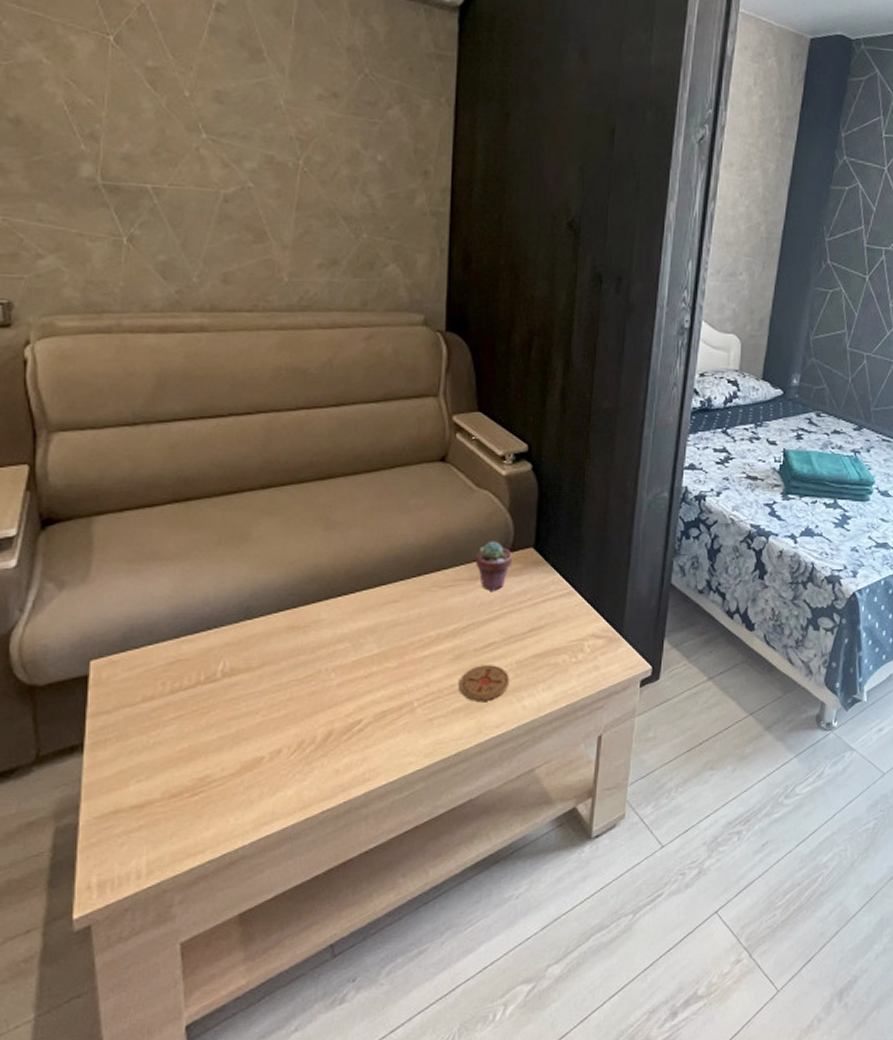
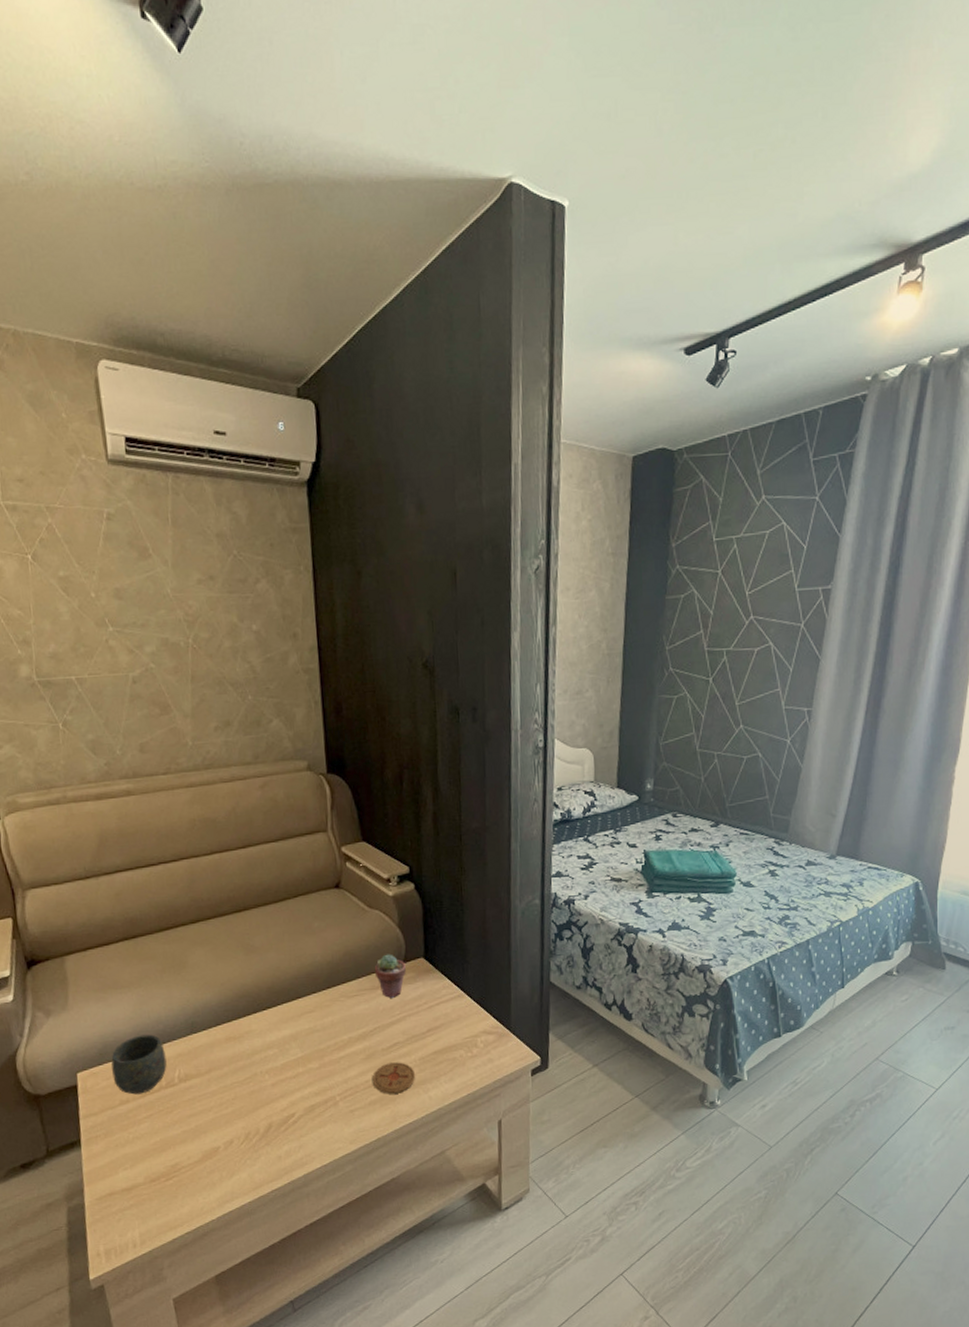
mug: none [137,618,209,690] -> present [111,1034,167,1095]

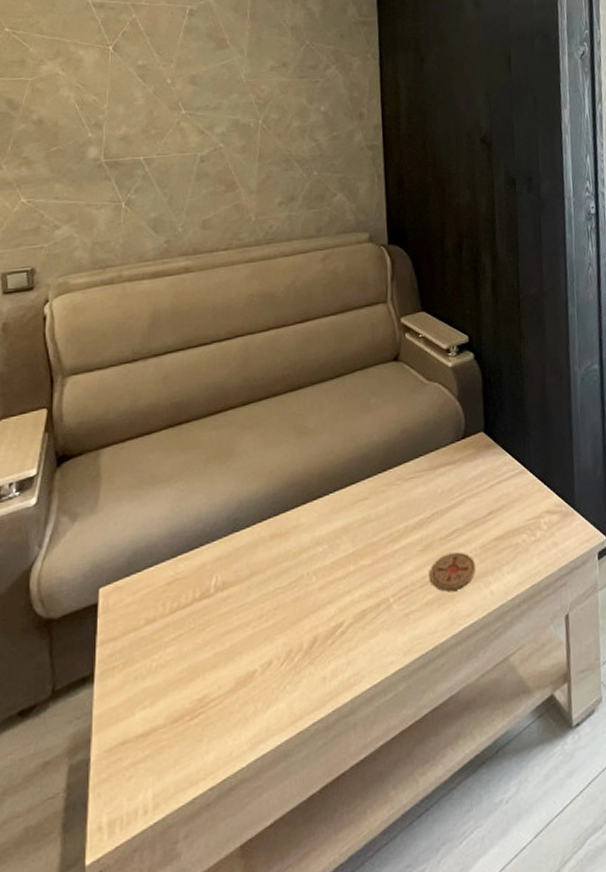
mug: present [111,1034,167,1095] -> none [140,535,203,611]
potted succulent: present [374,954,407,999] -> none [432,429,467,480]

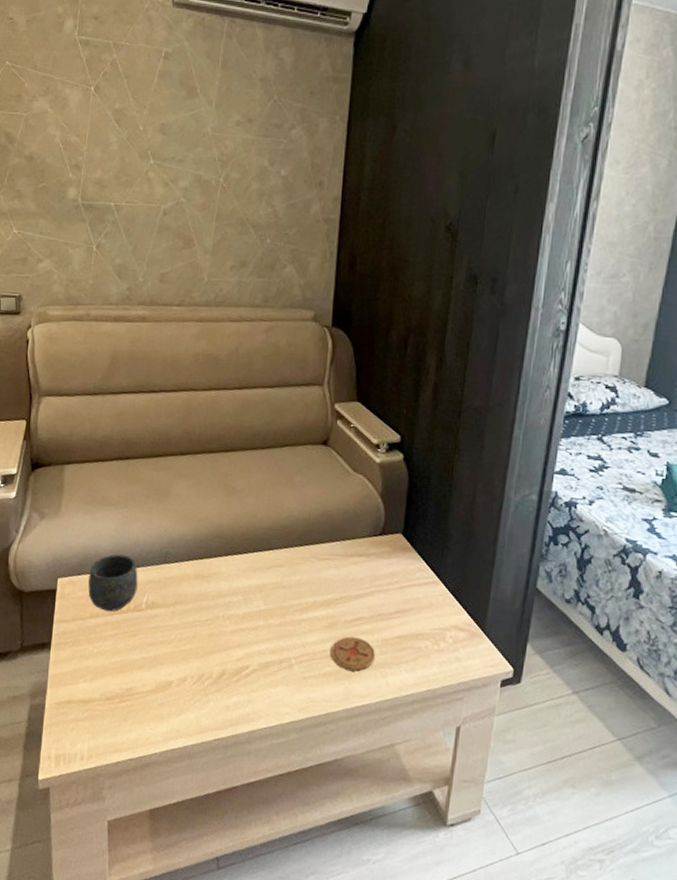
mug: none [140,535,203,611] -> present [88,554,138,612]

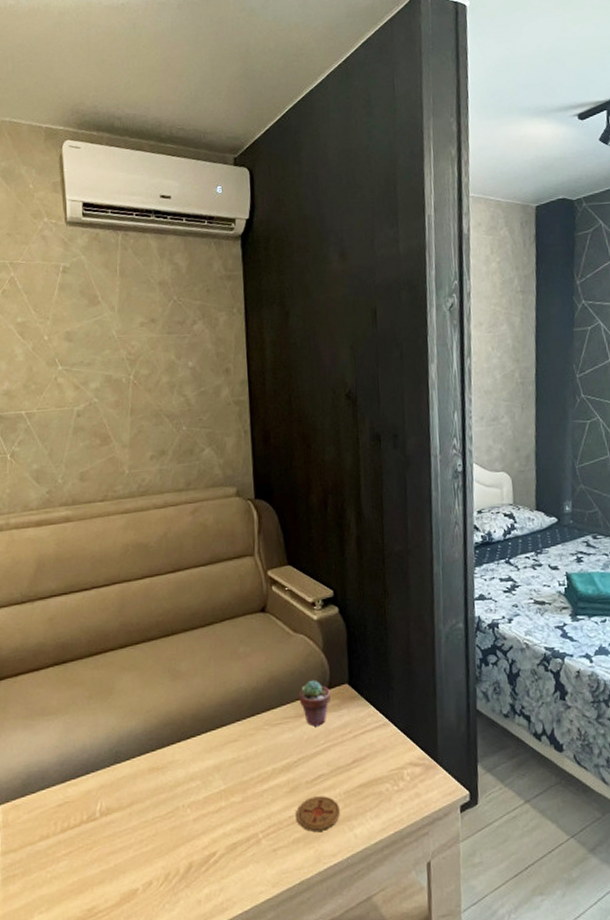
mug: present [88,554,138,612] -> none [34,764,89,830]
potted succulent: none [349,522,383,571] -> present [298,680,331,728]

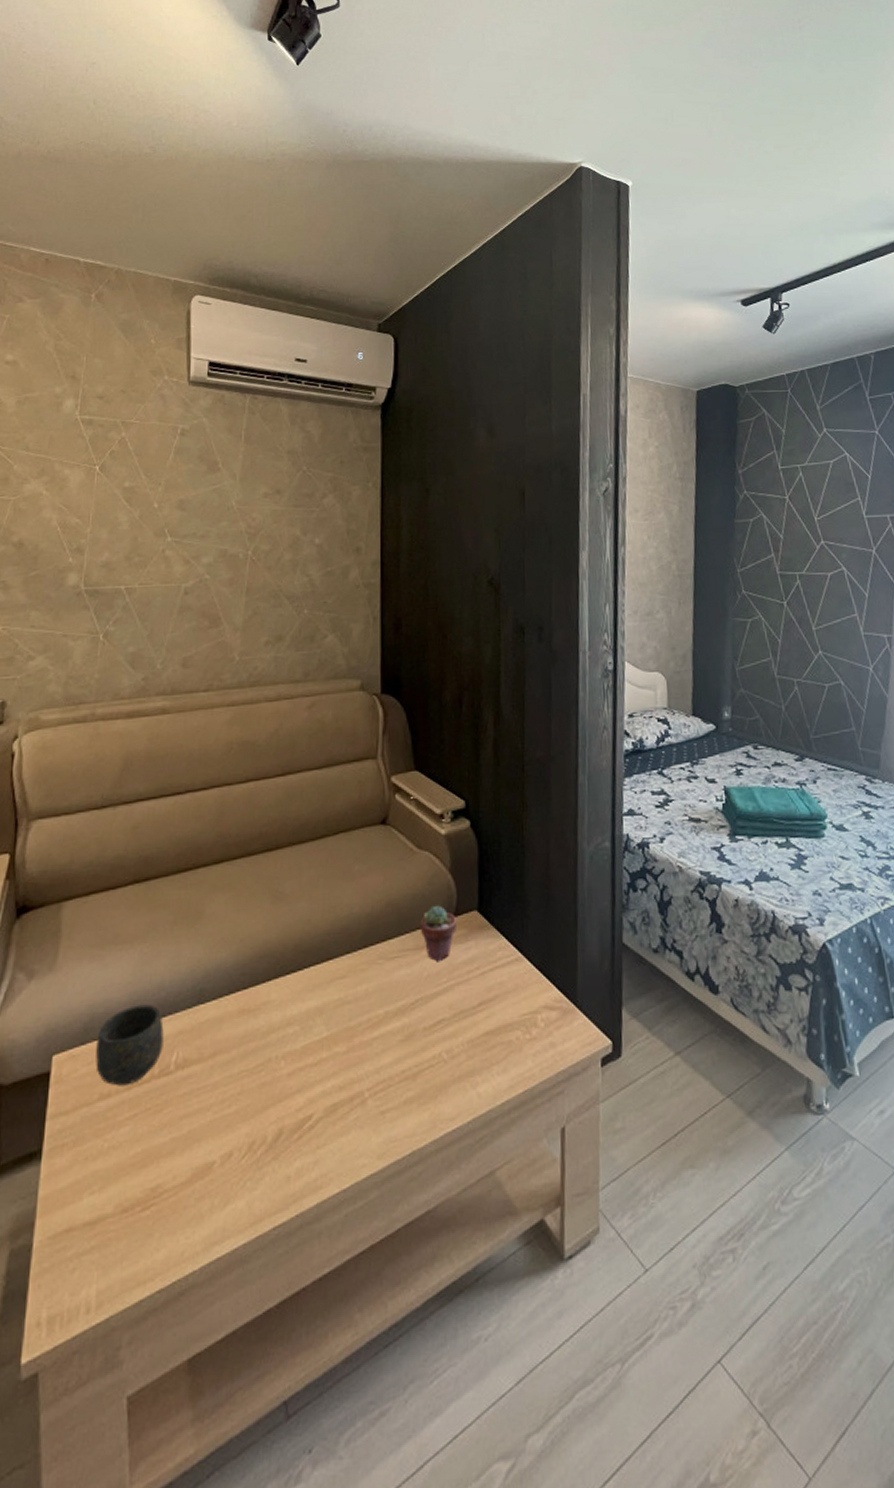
mug: none [34,764,89,830] -> present [96,1004,164,1086]
coaster: present [296,796,340,832] -> none [411,1045,461,1090]

